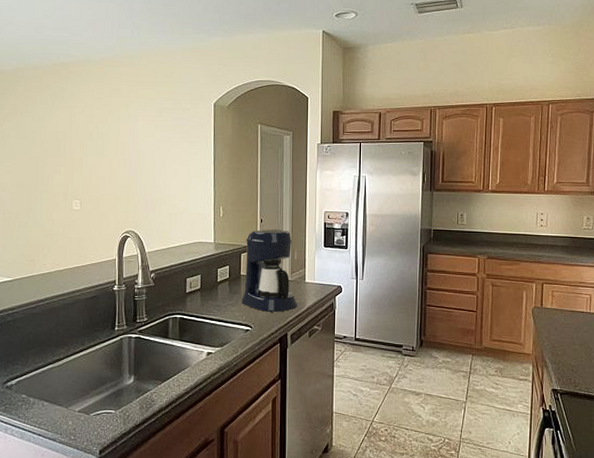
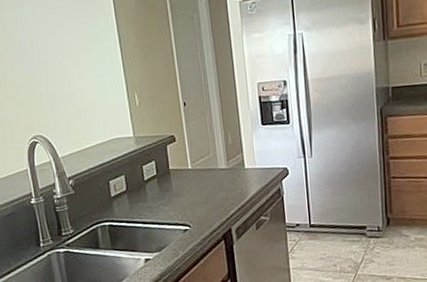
coffee maker: present [241,229,298,312] -> none [169,110,240,208]

